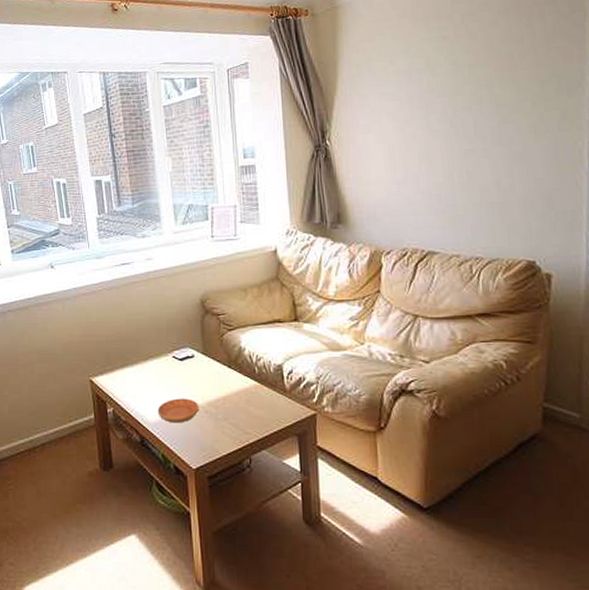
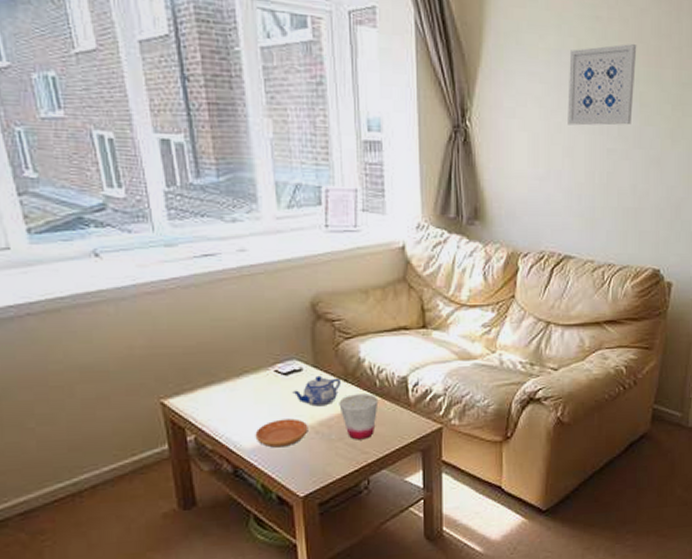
teapot: none [186,361,226,389] -> present [293,375,342,407]
cup: none [224,379,258,421] -> present [339,394,379,440]
wall art: none [419,54,489,133] -> present [568,44,637,126]

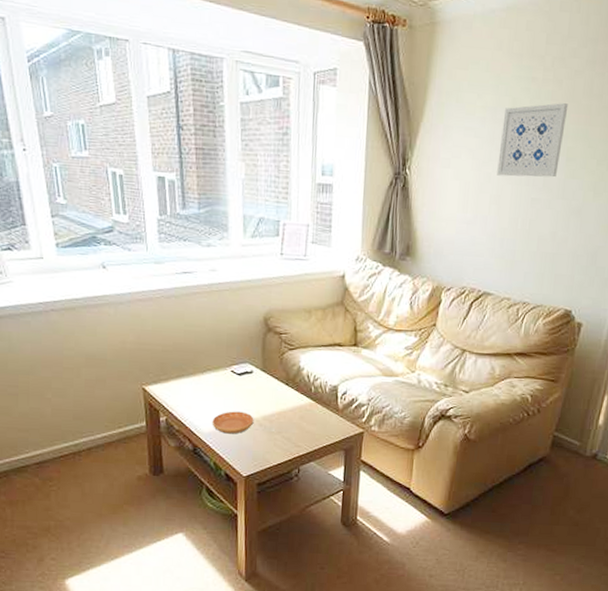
teapot: present [293,375,342,407] -> none [244,378,284,404]
cup: present [339,394,379,440] -> none [280,396,313,435]

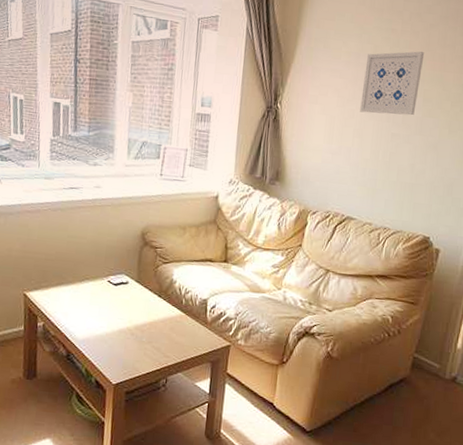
saucer: present [212,411,254,434] -> none [86,319,127,342]

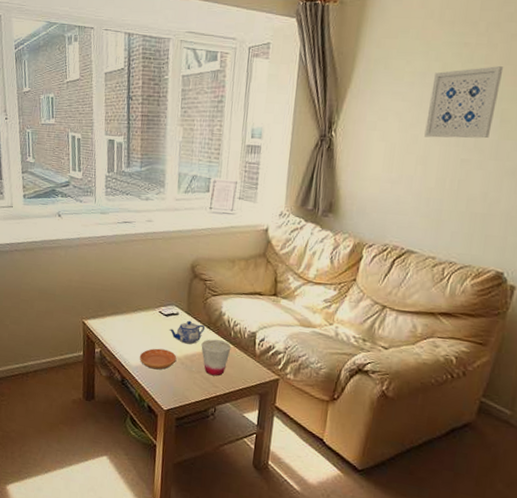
saucer: none [86,319,127,342] -> present [139,348,177,370]
teapot: none [118,289,156,314] -> present [169,320,206,345]
cup: none [152,308,183,346] -> present [201,339,232,376]

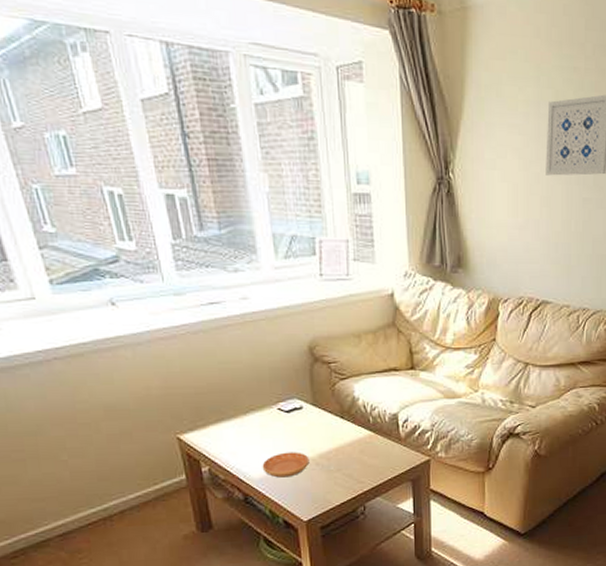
teapot: present [169,320,206,345] -> none [294,413,338,441]
cup: present [201,339,232,376] -> none [336,429,372,471]

